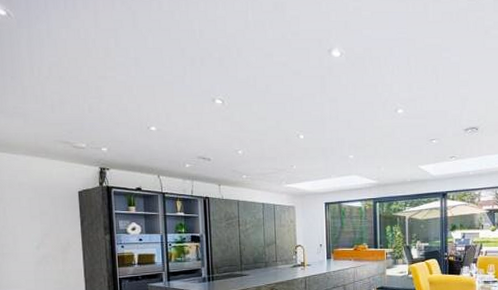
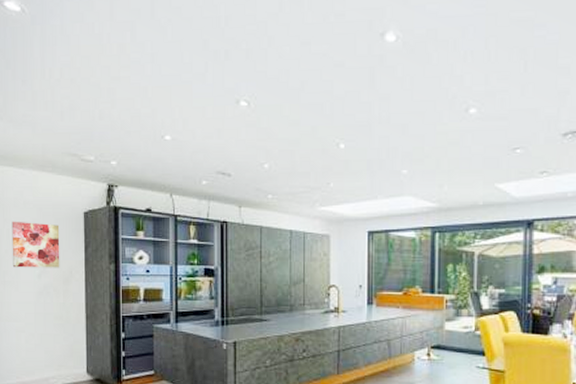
wall art: none [7,200,58,241] -> present [12,221,60,268]

